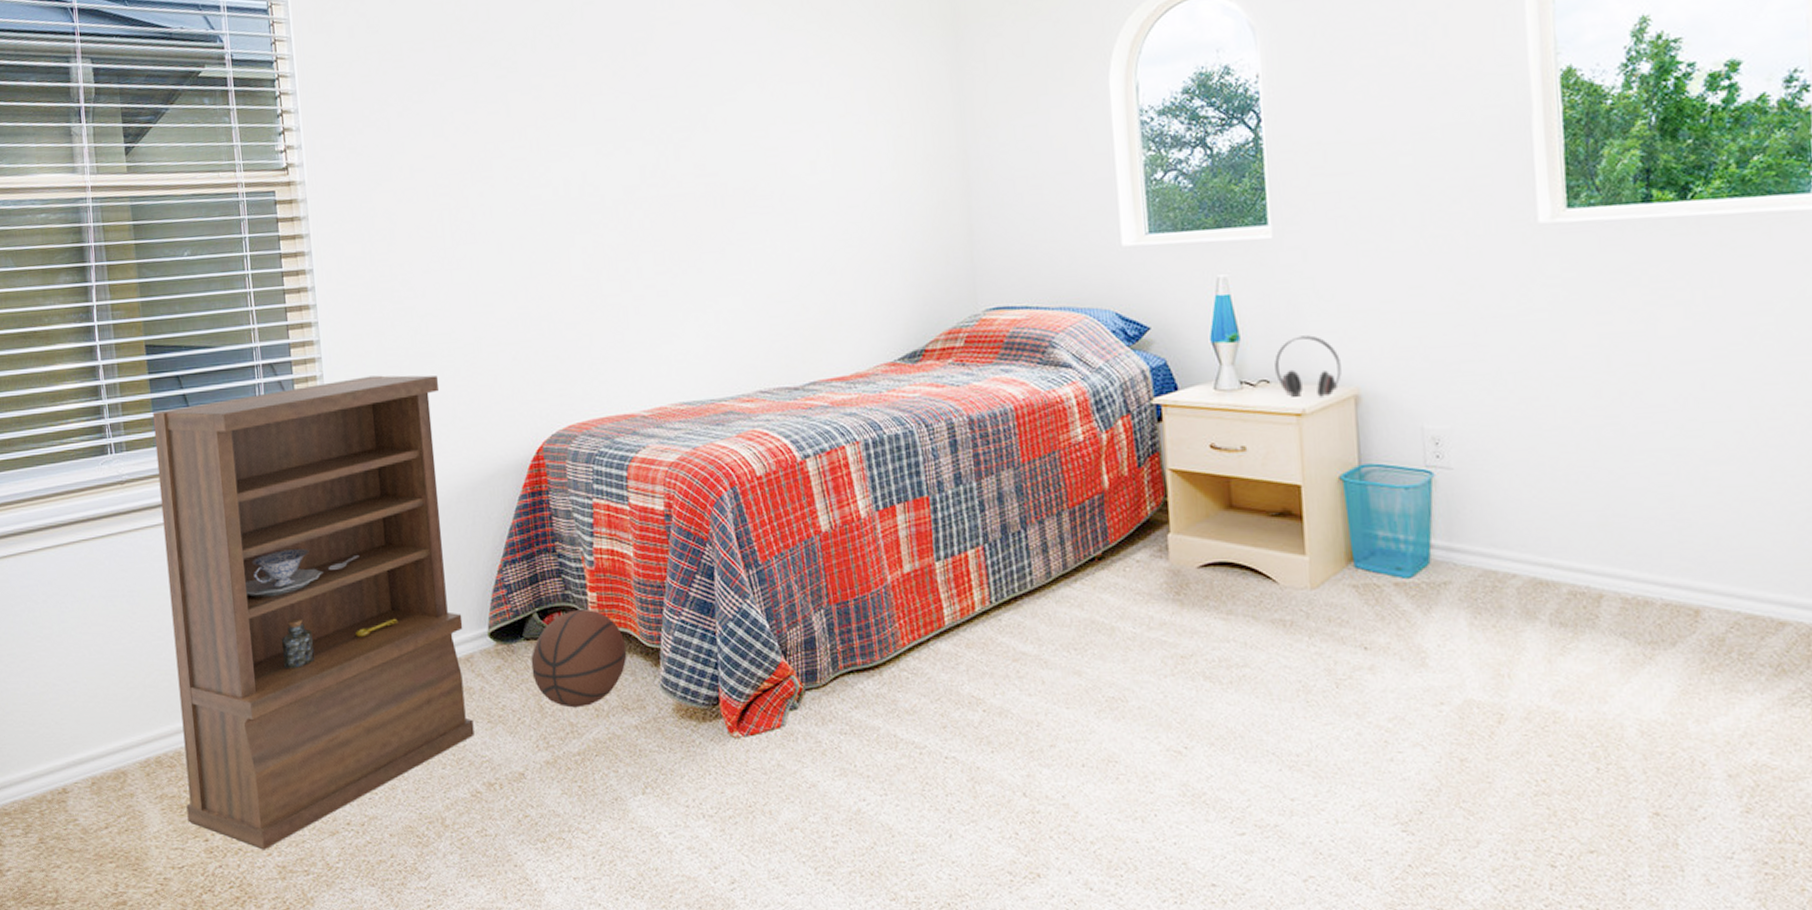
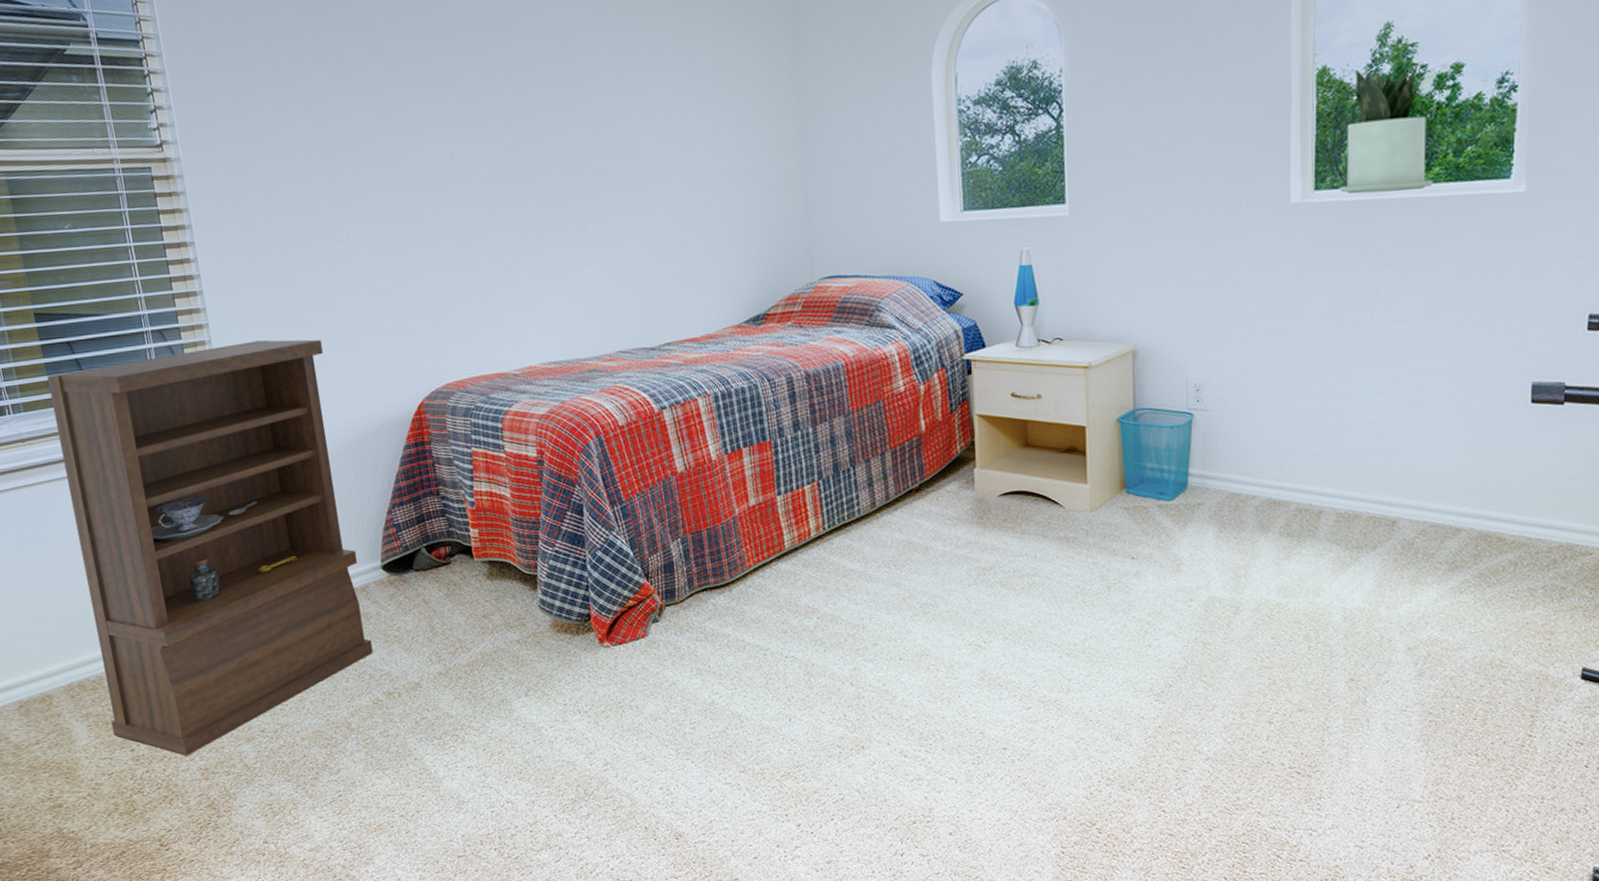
basketball: present [531,608,627,708] -> none [421,543,508,627]
headphones: present [1275,335,1342,397] -> none [1067,300,1122,352]
planter: none [1597,59,1714,212] -> present [1339,62,1433,194]

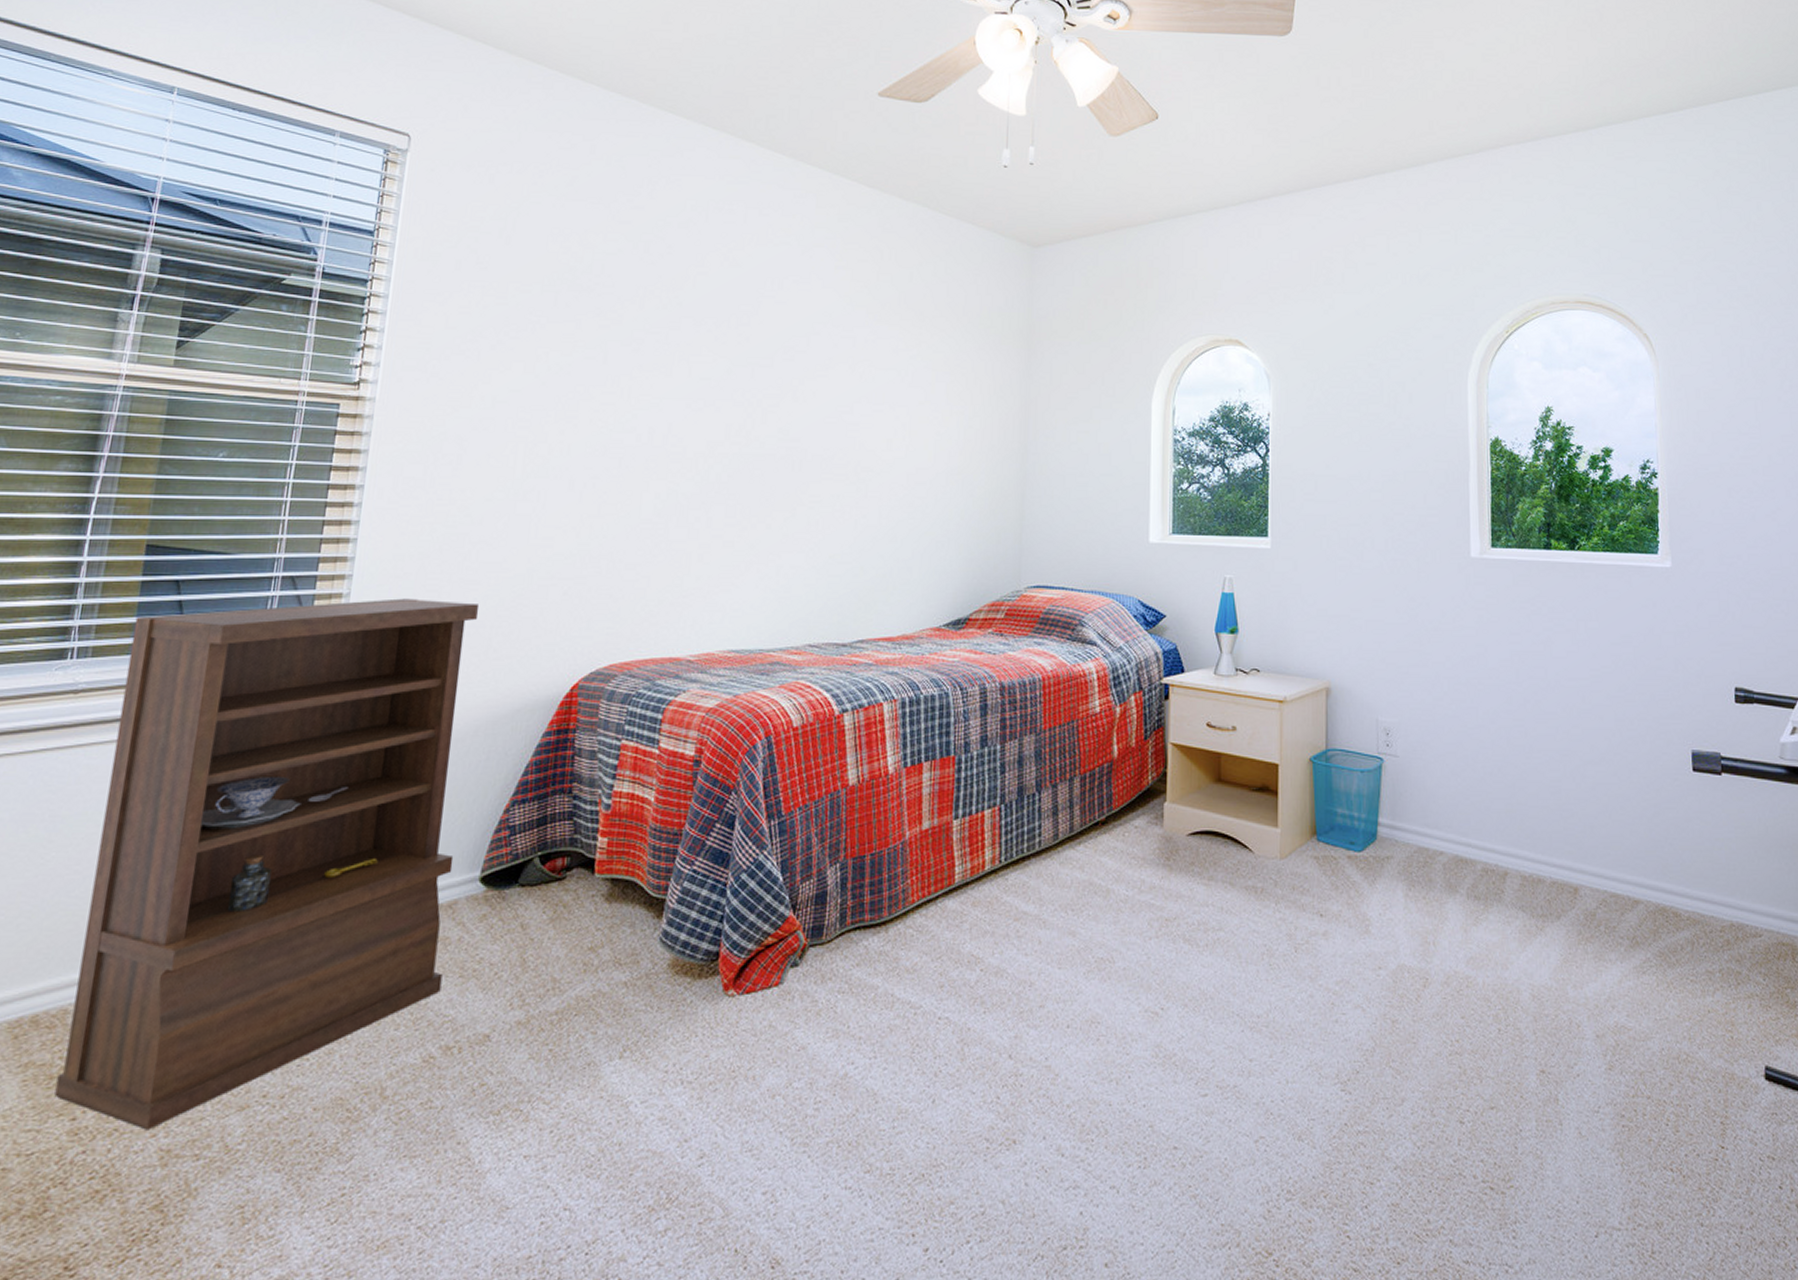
planter: present [1339,62,1433,194] -> none [1513,443,1593,555]

